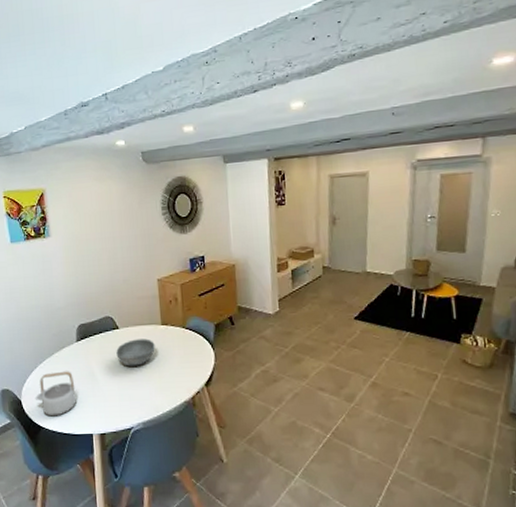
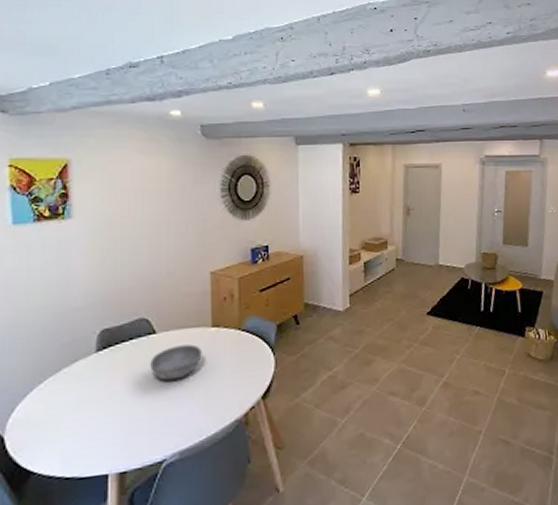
teapot: present [35,371,77,417] -> none [26,391,89,456]

